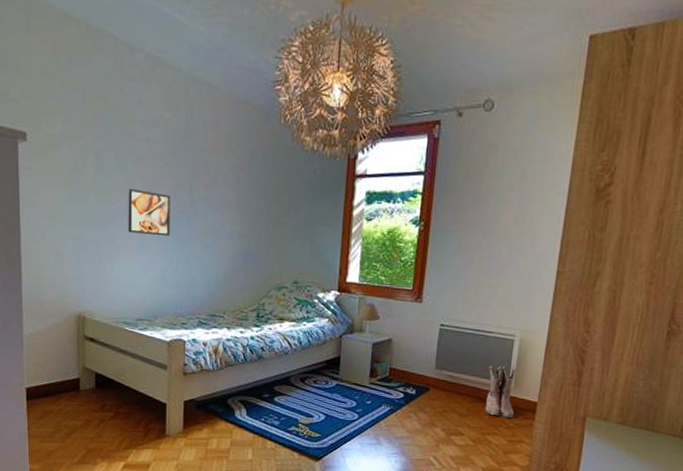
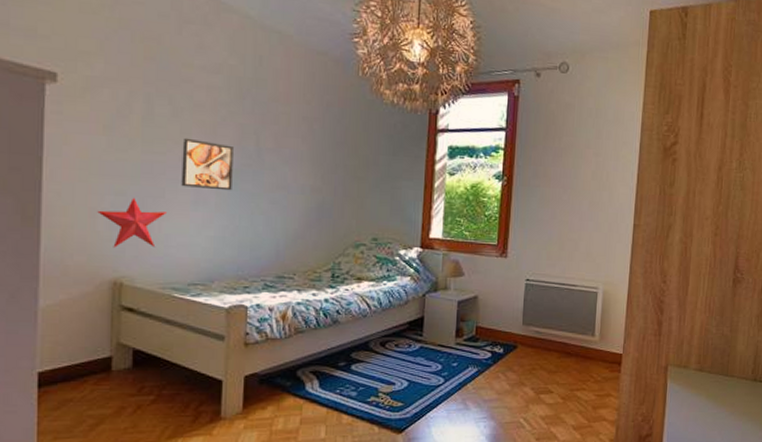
decorative star: none [63,242,117,287] -> present [97,197,166,248]
boots: present [484,365,516,418] -> none [572,319,601,372]

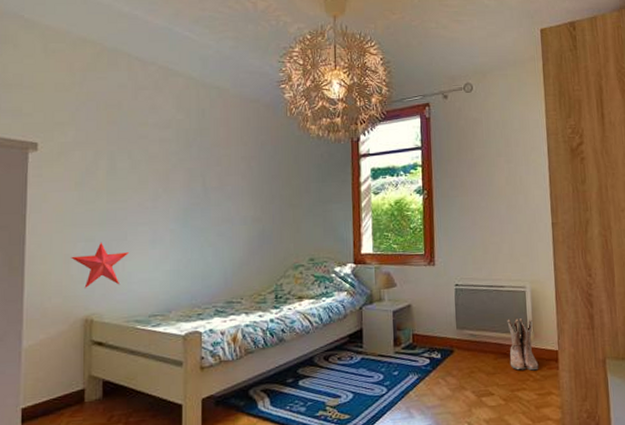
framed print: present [181,137,235,191] -> none [141,185,185,229]
boots: none [572,319,601,372] -> present [507,318,539,371]

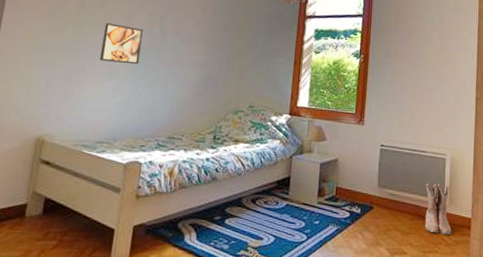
decorative star: present [71,242,129,288] -> none [33,69,86,111]
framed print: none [141,185,185,229] -> present [99,22,144,65]

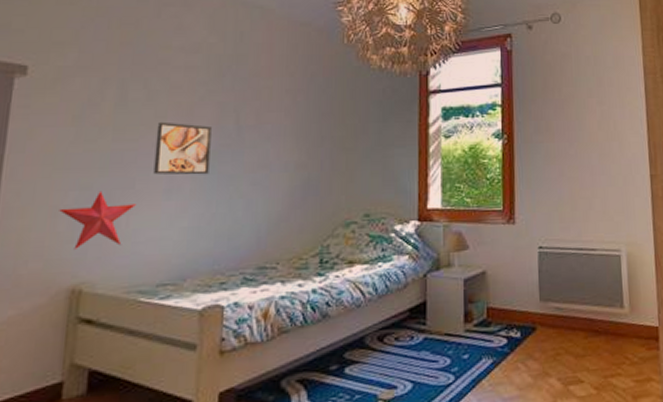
decorative star: none [33,69,86,111] -> present [59,190,136,249]
boots: present [424,183,452,235] -> none [599,288,637,352]

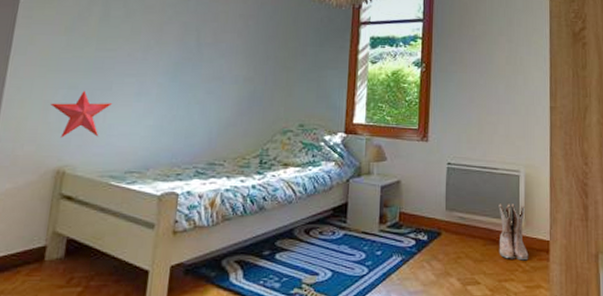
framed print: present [153,121,213,175] -> none [127,35,178,83]
boots: none [599,288,637,352] -> present [499,204,529,261]

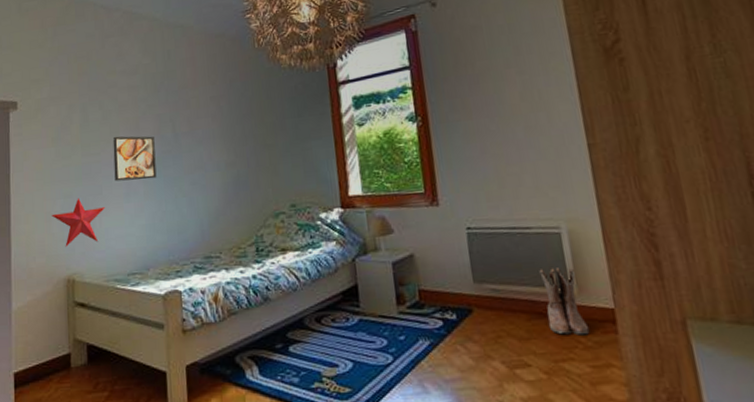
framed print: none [127,35,178,83] -> present [112,136,157,182]

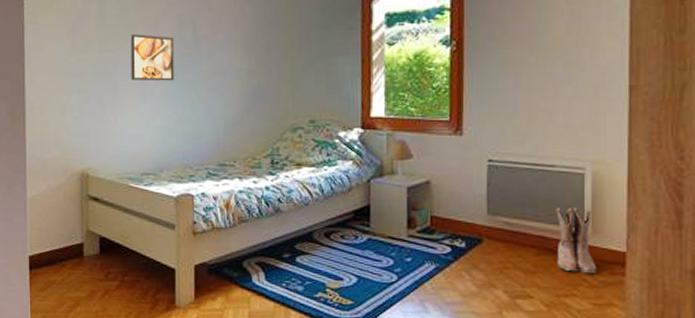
decorative star: present [51,198,105,247] -> none [66,94,120,141]

